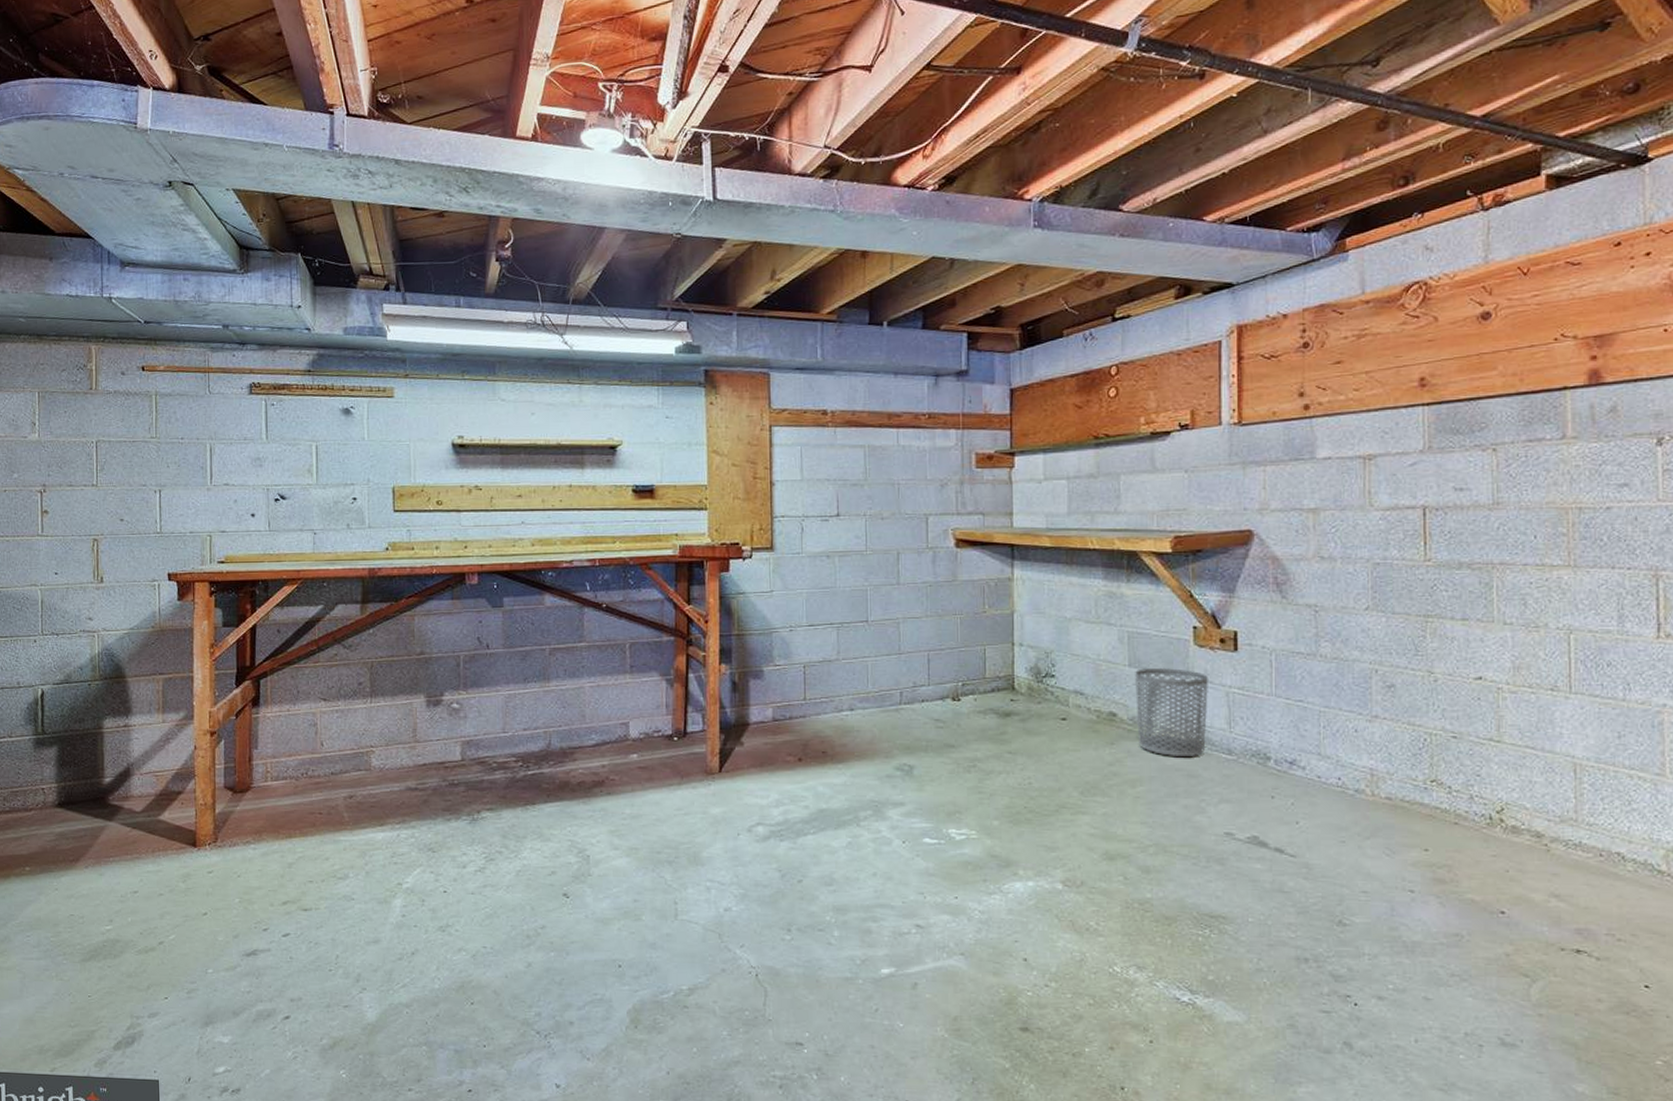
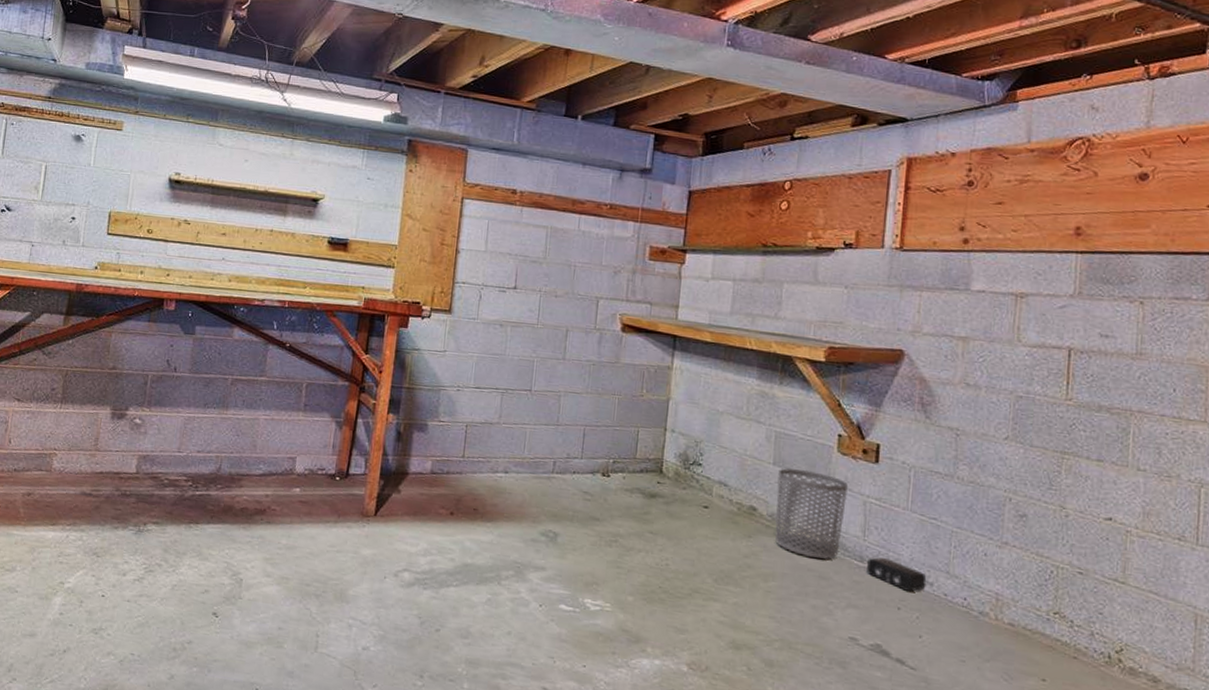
speaker: none [1236,747,1298,778] -> present [867,557,927,592]

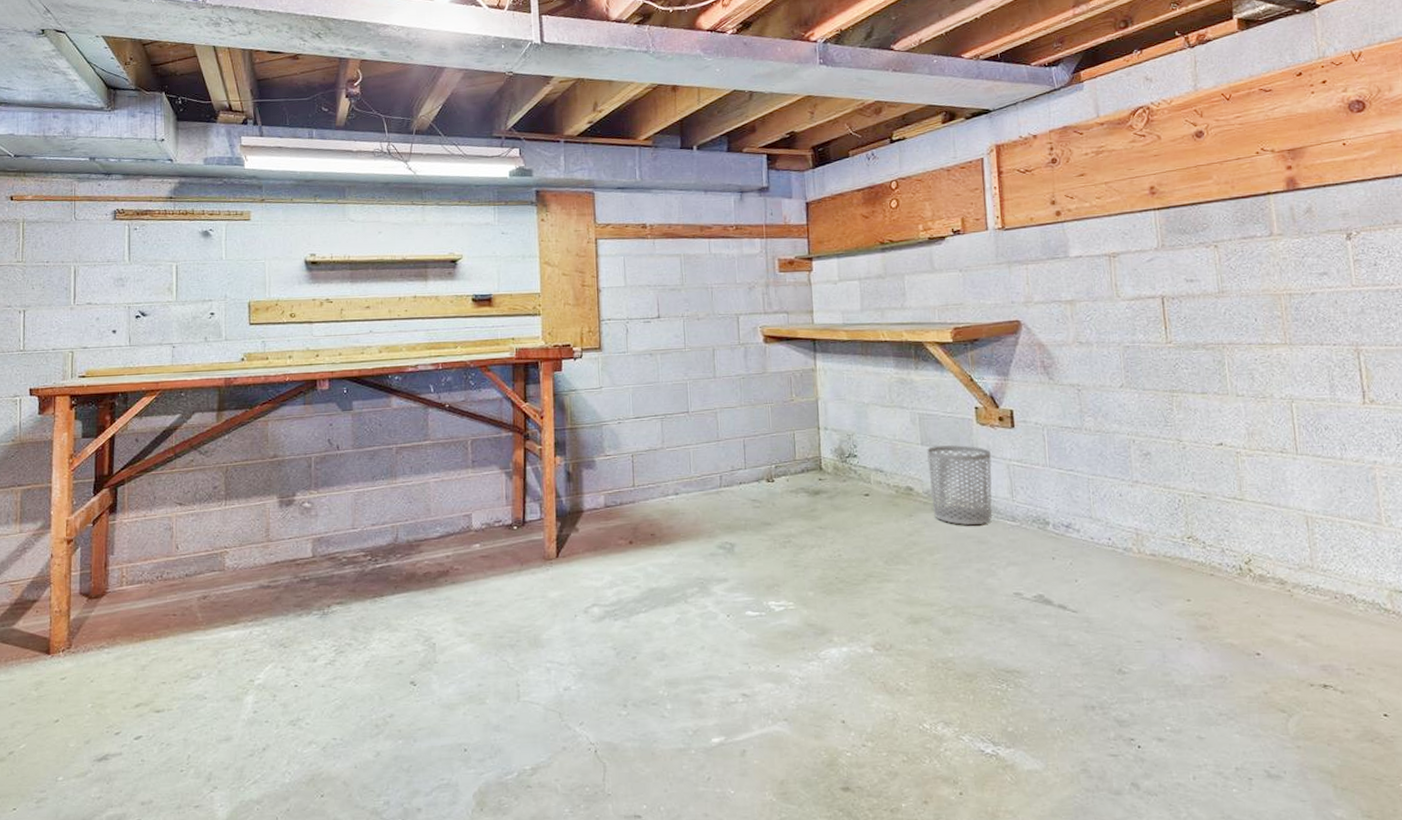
speaker: present [867,557,927,592] -> none [1019,513,1074,541]

